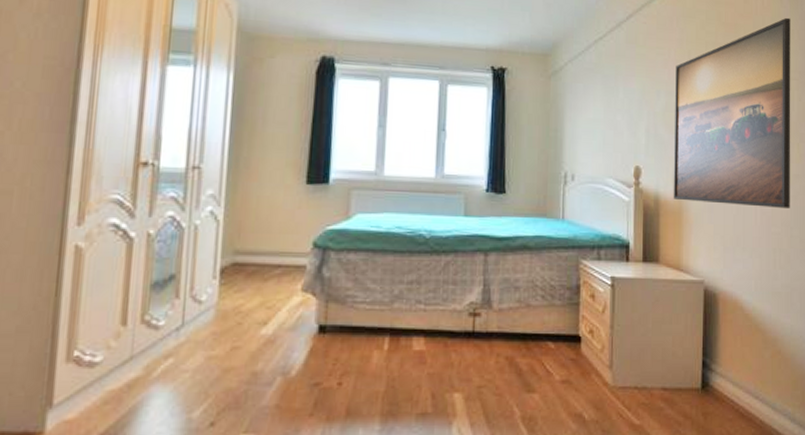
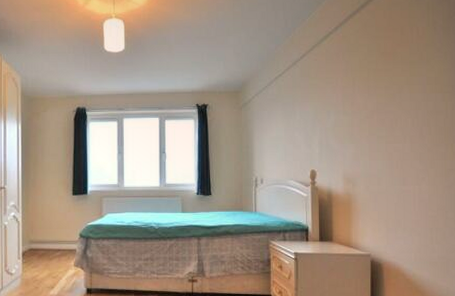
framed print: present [673,17,791,208] -> none [342,42,445,196]

